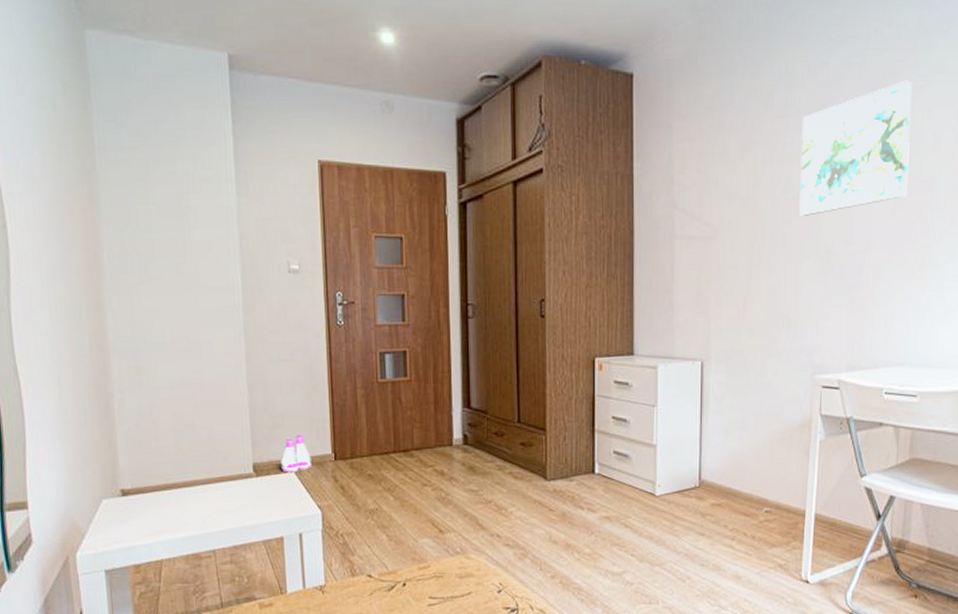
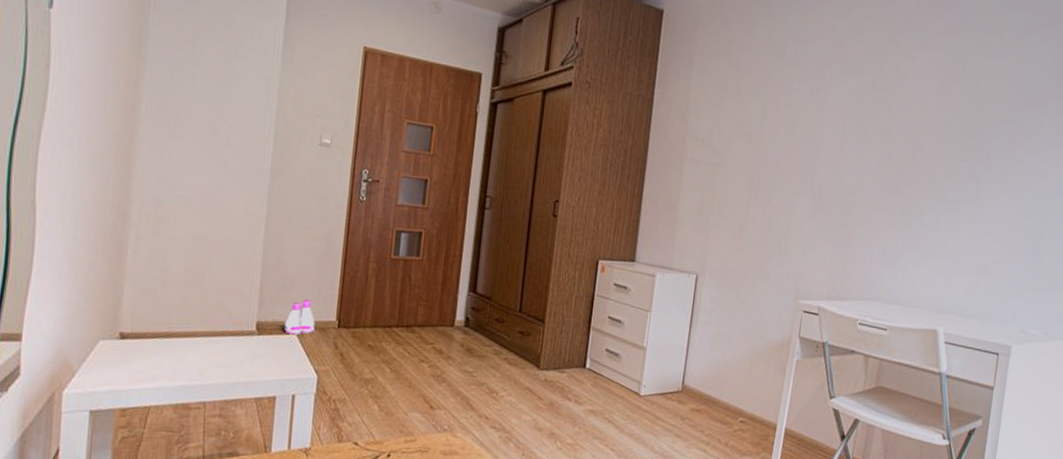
wall art: present [799,80,912,216] -> none [798,49,907,156]

